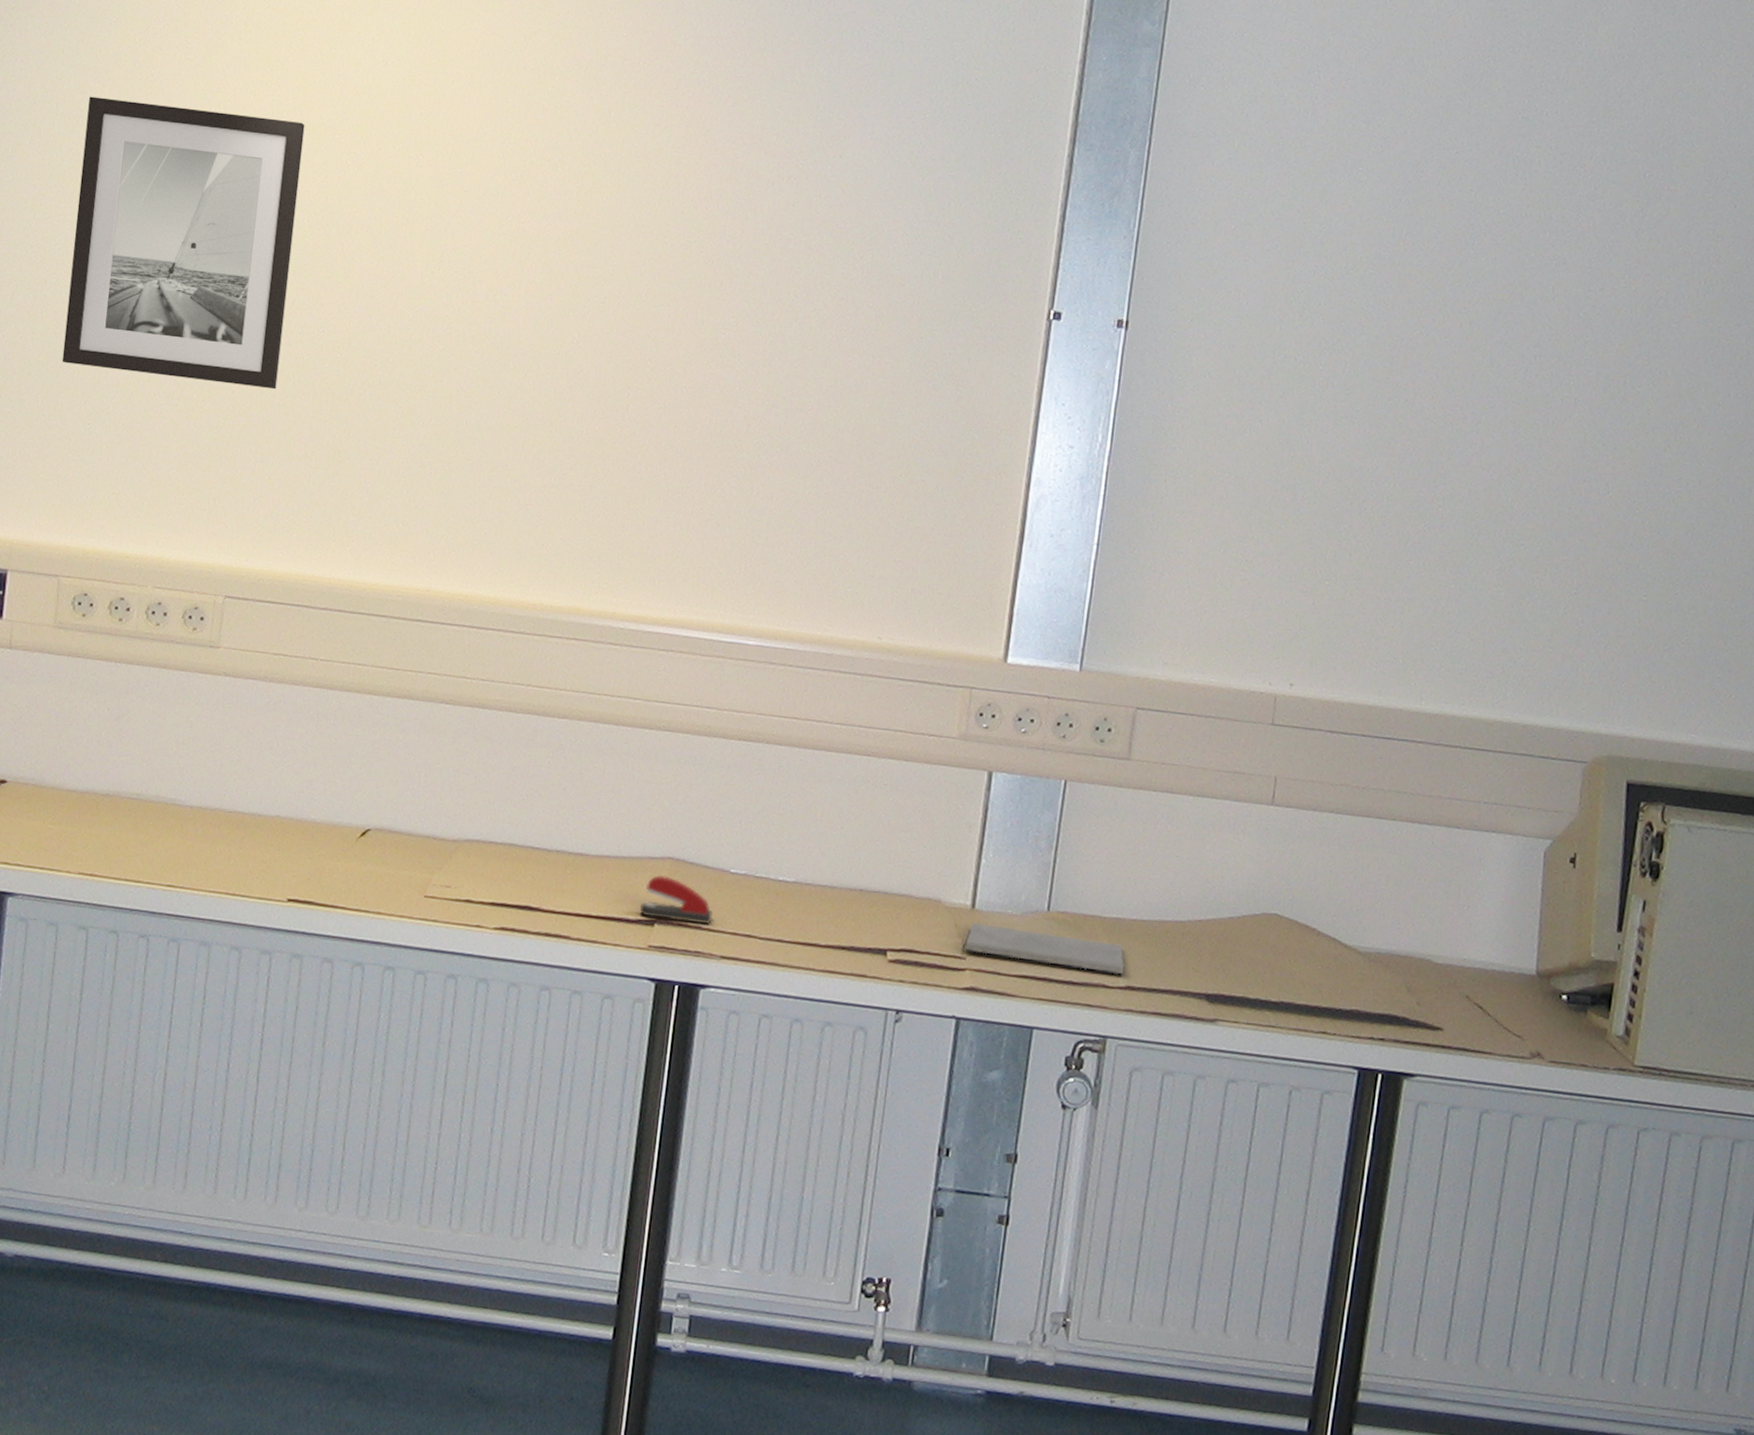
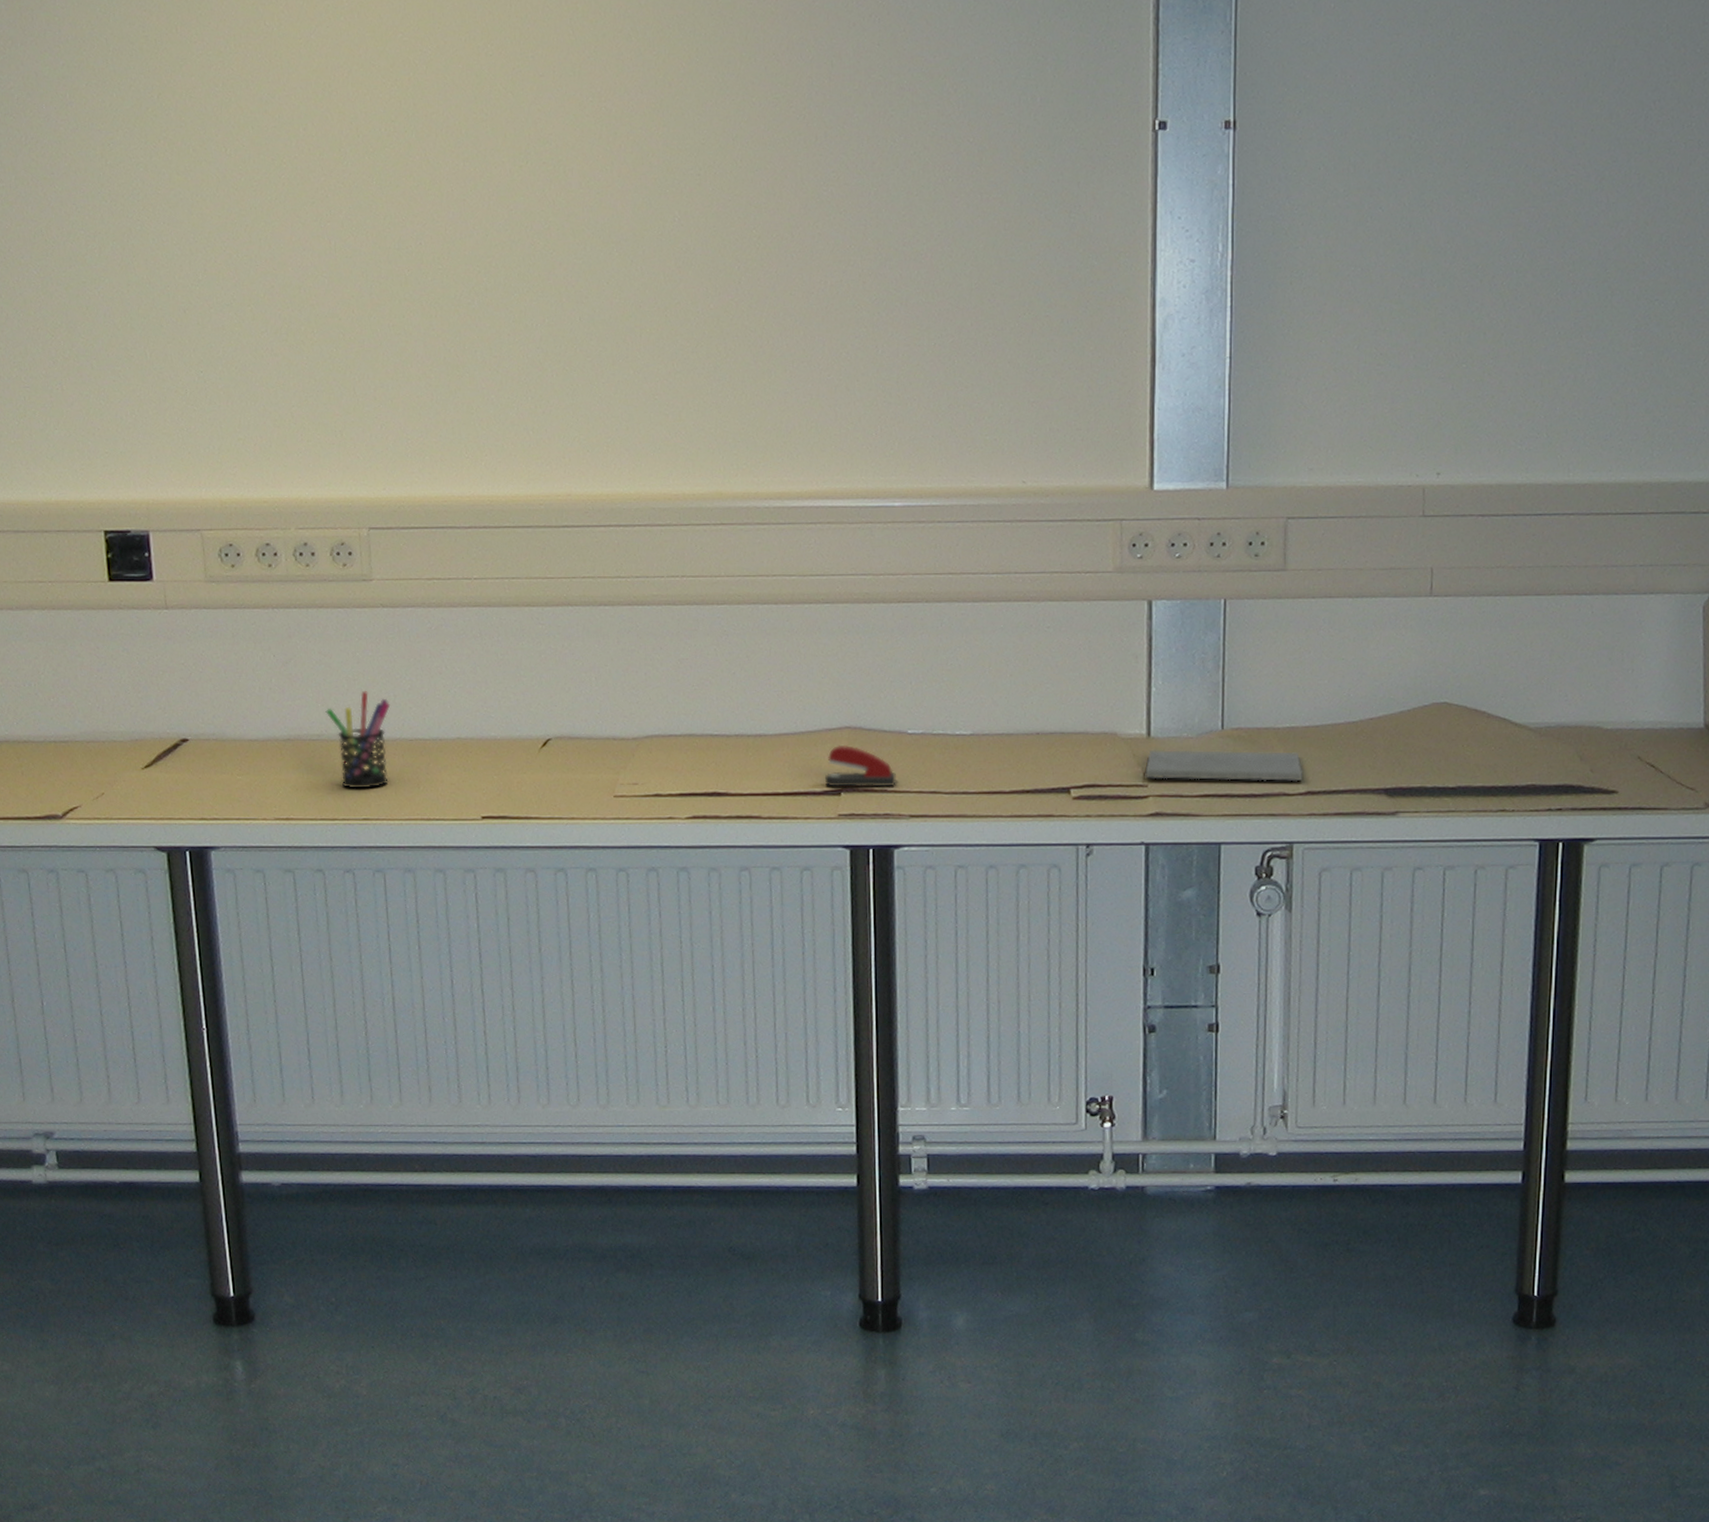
wall art: present [62,96,305,390] -> none [137,24,383,313]
pen holder: none [149,756,216,855] -> present [325,691,391,789]

